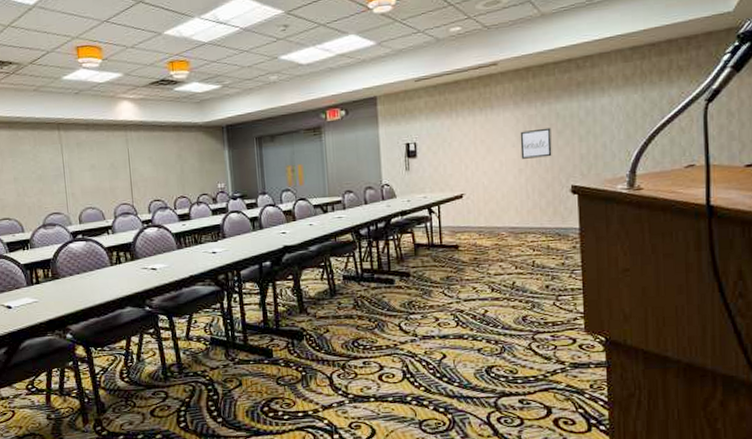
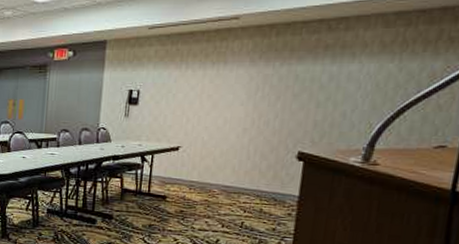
wall art: present [520,127,552,159] -> none [248,89,287,120]

